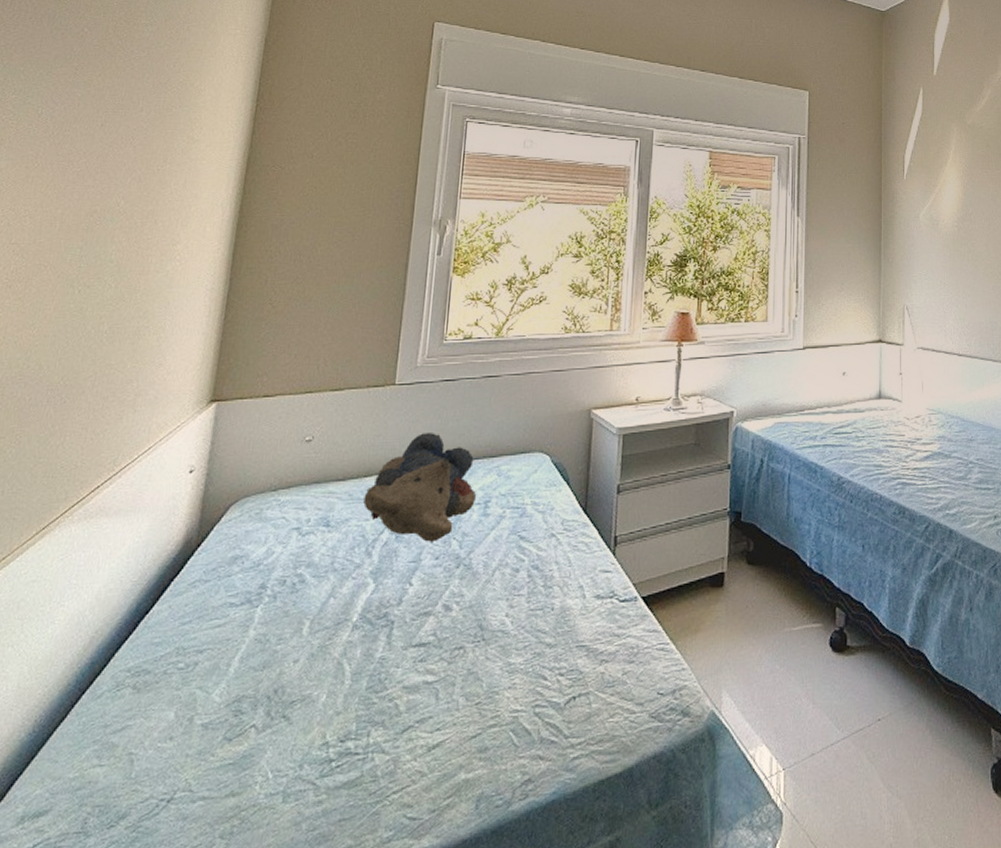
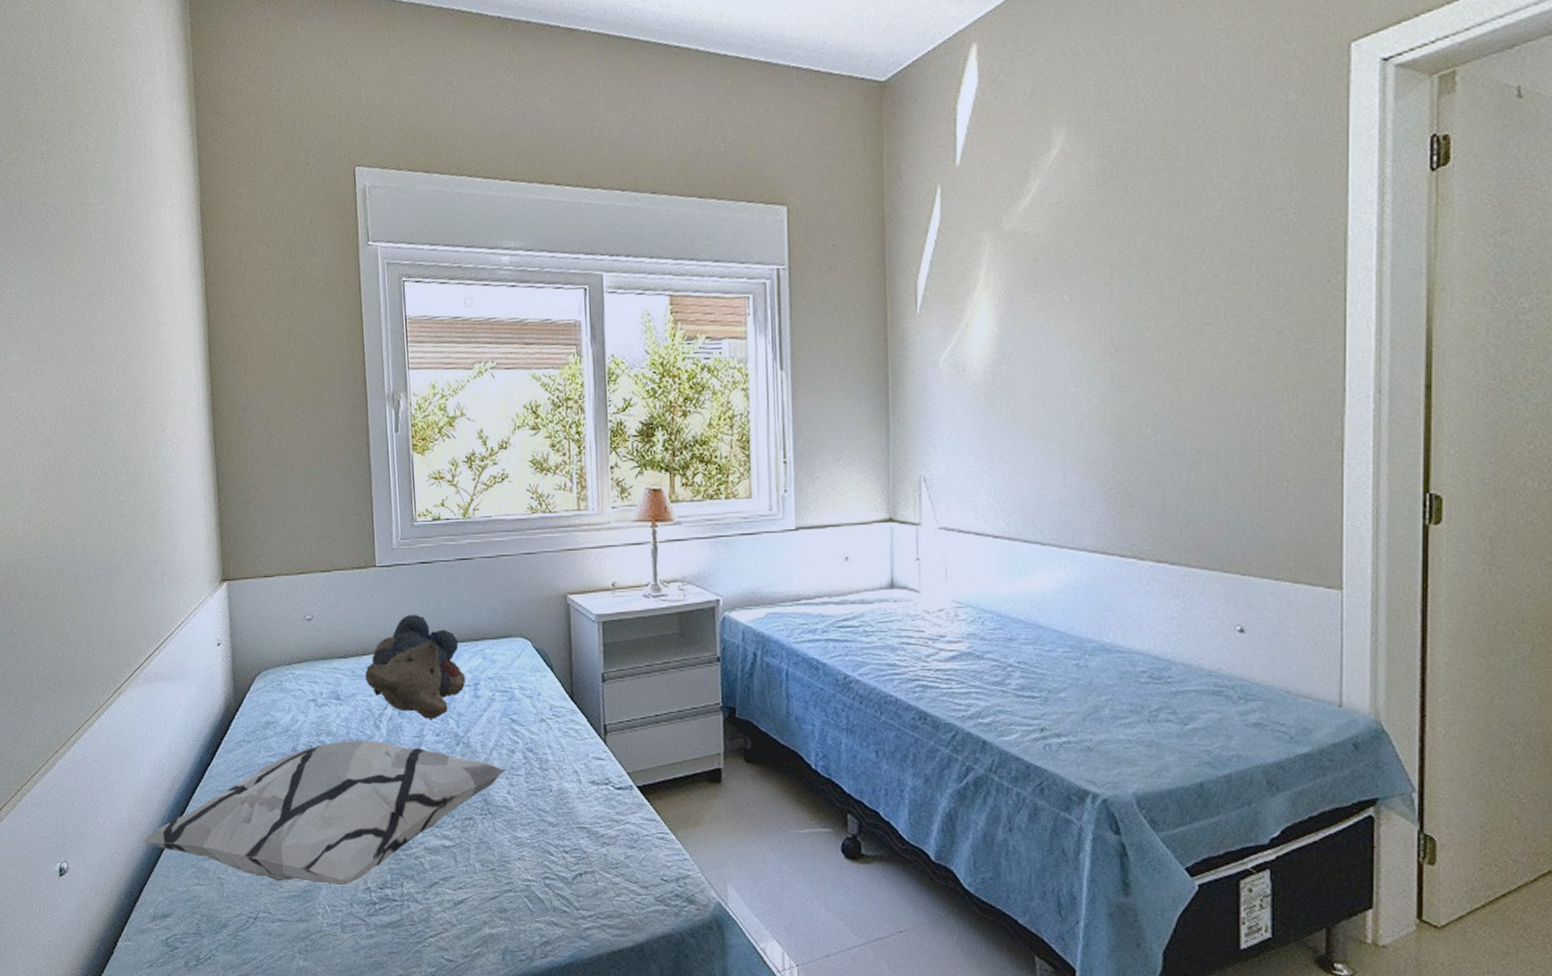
decorative pillow: none [25,569,508,749] -> present [140,740,506,886]

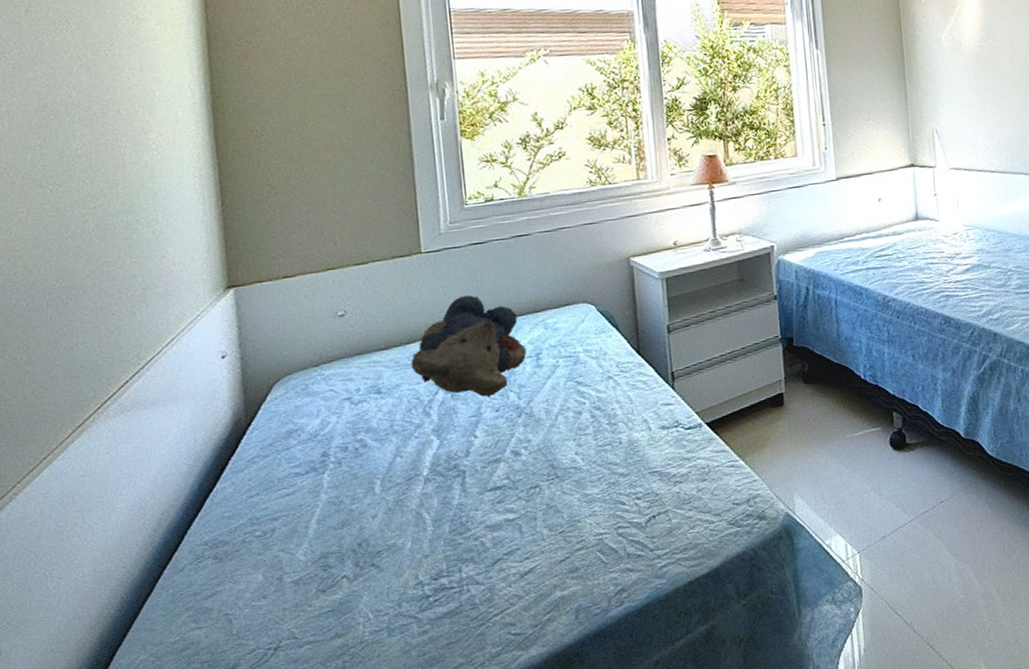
decorative pillow: present [140,740,506,886] -> none [111,427,573,602]

